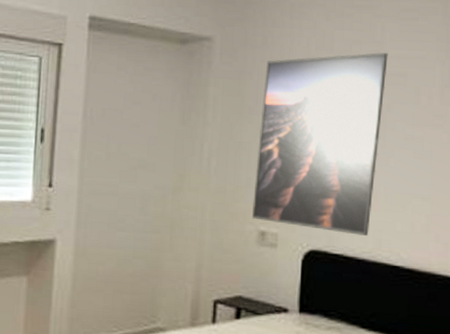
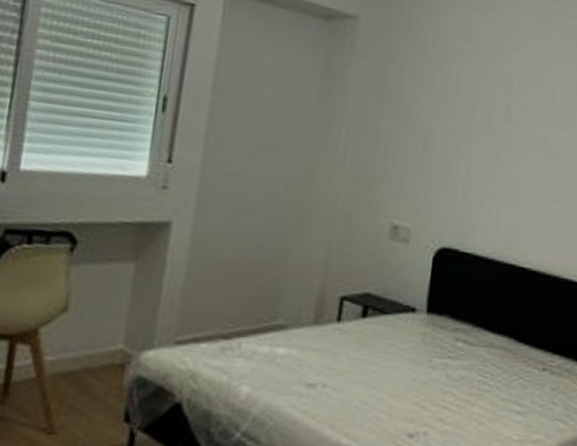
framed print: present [252,53,388,236] -> none [386,47,528,236]

